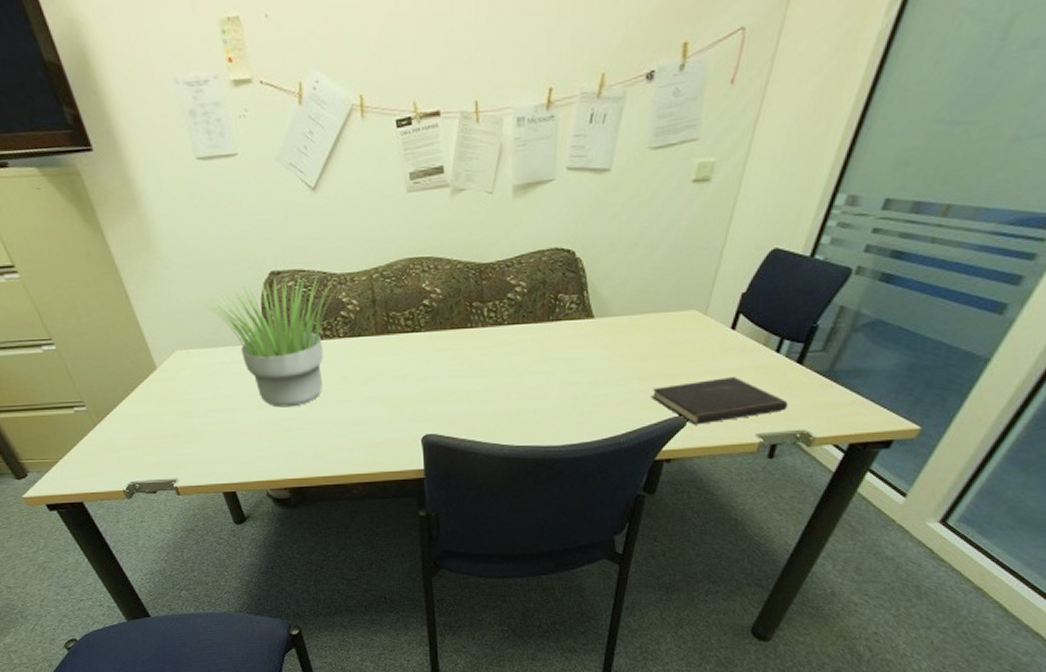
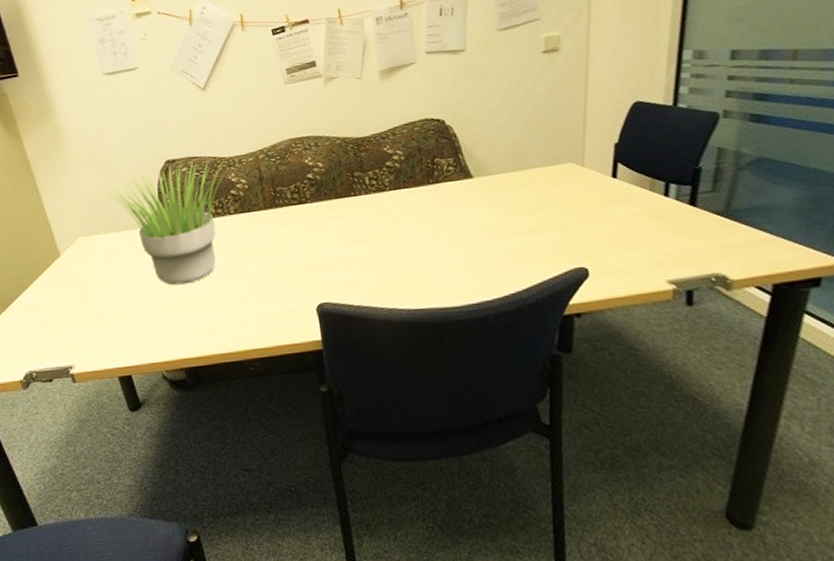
hardcover book: present [651,377,788,425] -> none [546,224,694,275]

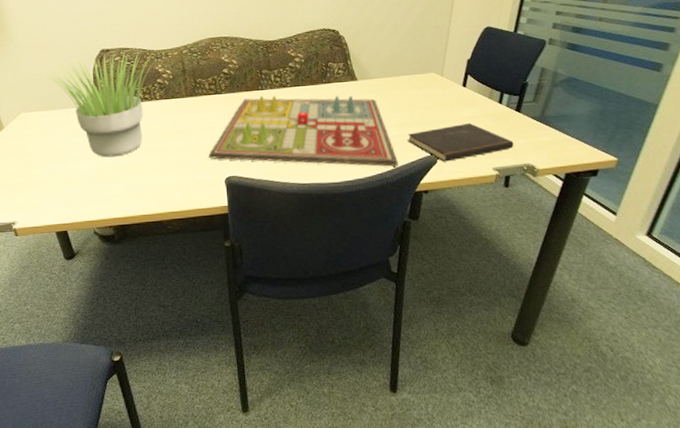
gameboard: none [294,196,537,284] -> present [208,95,398,167]
hardcover book: none [546,224,694,275] -> present [407,123,514,162]

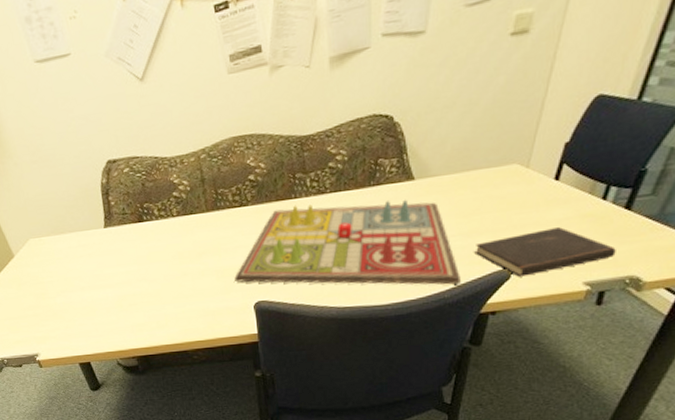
potted plant: present [44,52,155,158] -> none [49,161,170,285]

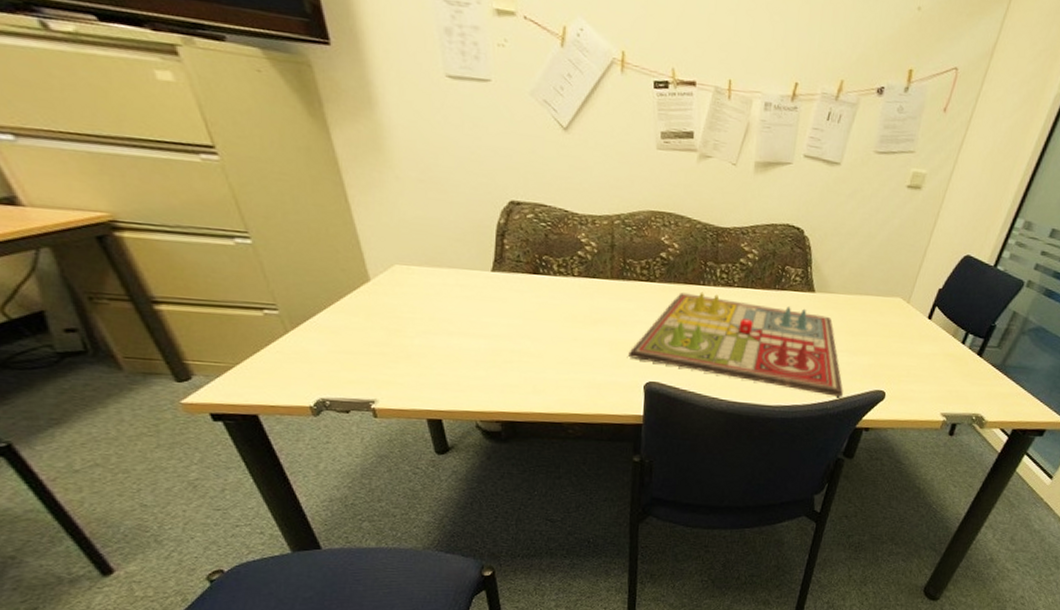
hardcover book: present [474,227,616,277] -> none [857,360,968,400]

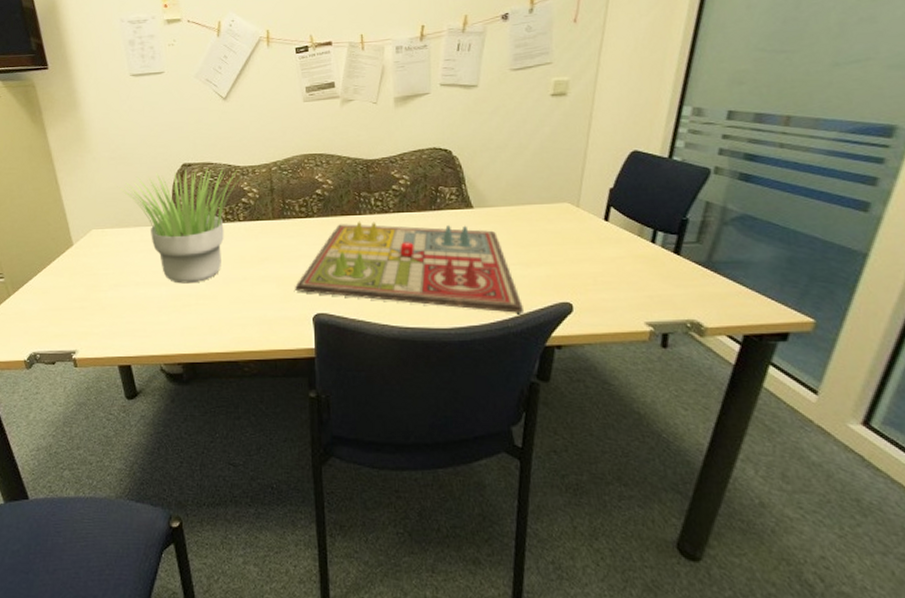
potted plant: none [431,206,578,339] -> present [120,168,241,284]

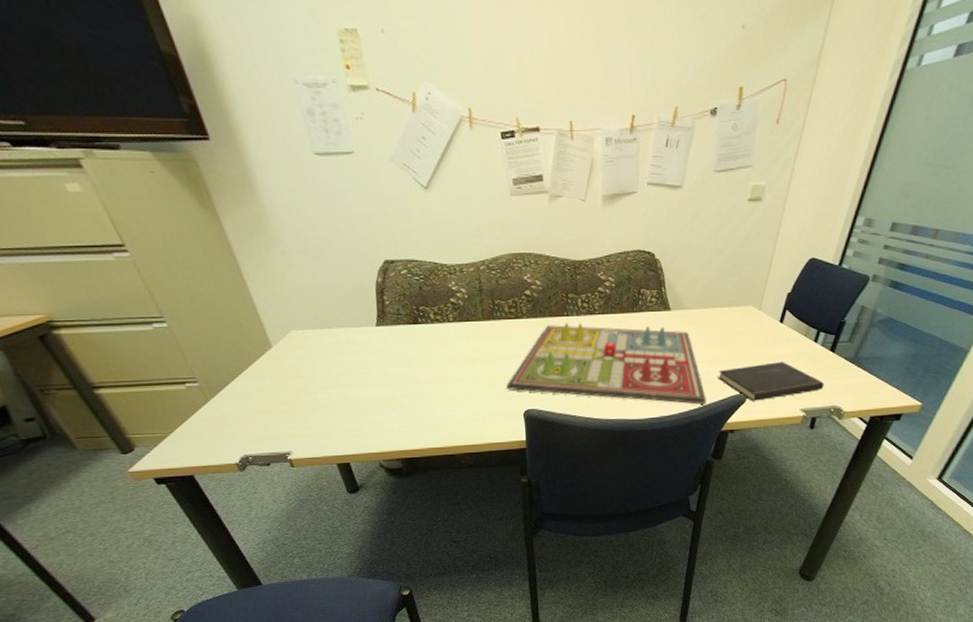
potted plant: present [120,168,241,284] -> none [318,266,448,385]
hardcover book: none [535,265,673,311] -> present [718,362,824,401]

